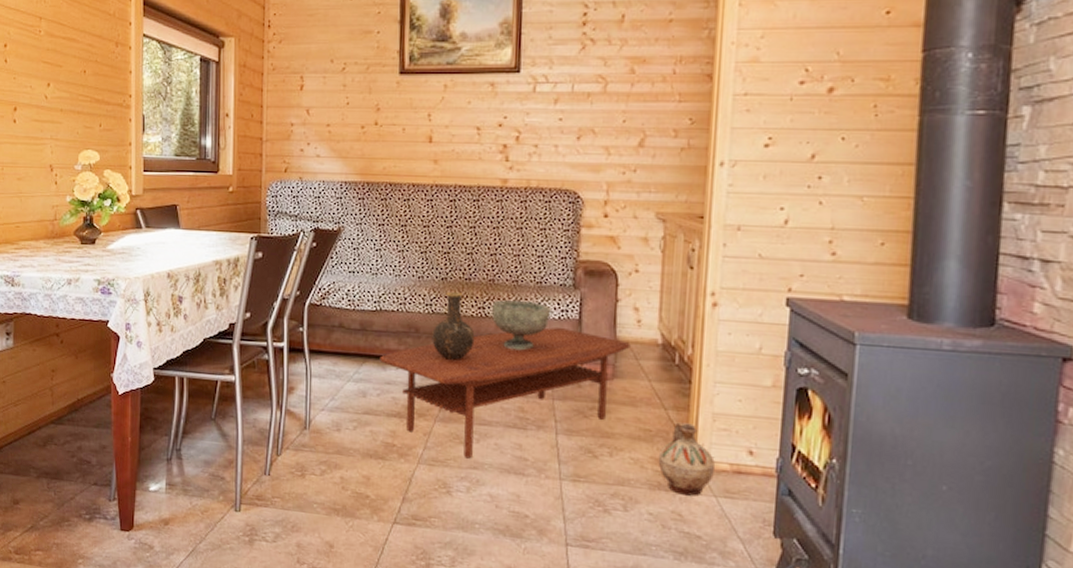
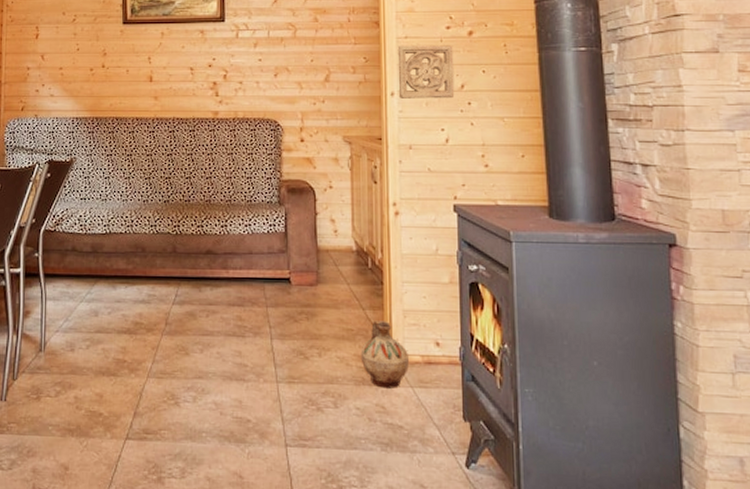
coffee table: present [379,327,631,459] -> none [110,240,330,369]
vase: present [432,292,475,360] -> none [157,213,195,276]
decorative bowl: present [491,300,551,351] -> none [209,217,261,264]
wall ornament: none [729,104,806,171] -> present [397,45,455,99]

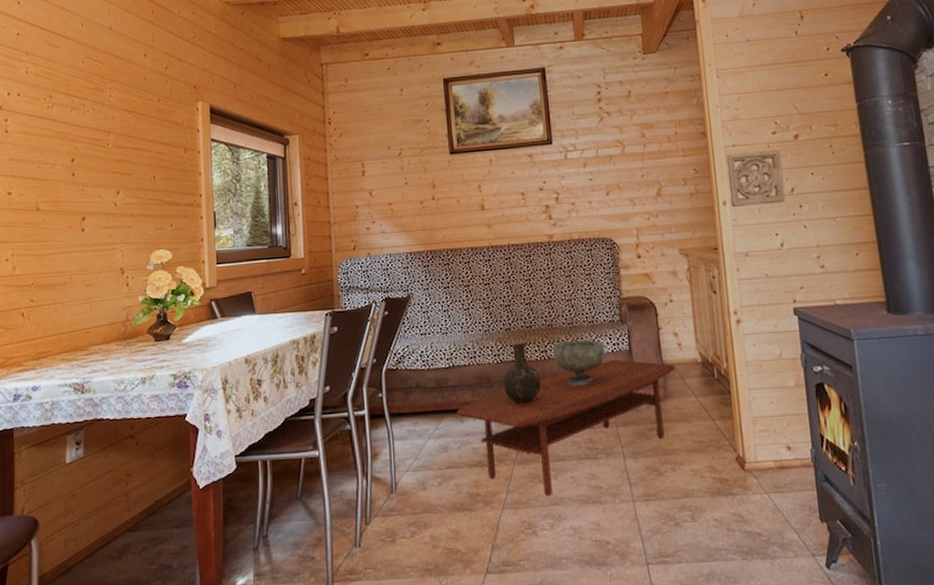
coffee table: none [110,240,330,369] -> present [457,359,676,496]
vase: none [157,213,195,276] -> present [502,340,542,404]
decorative bowl: none [209,217,261,264] -> present [553,339,605,386]
ceramic jug: present [360,320,410,388] -> none [714,430,763,497]

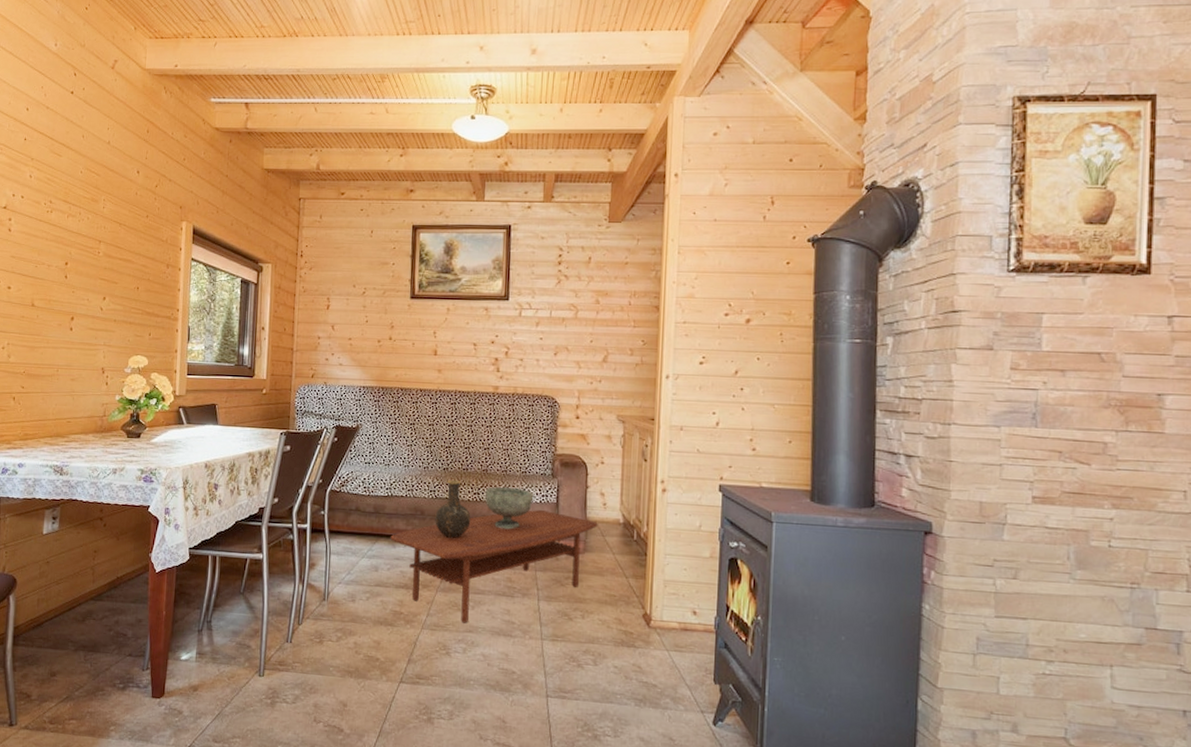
wall ornament: present [726,150,786,207] -> none [673,330,730,384]

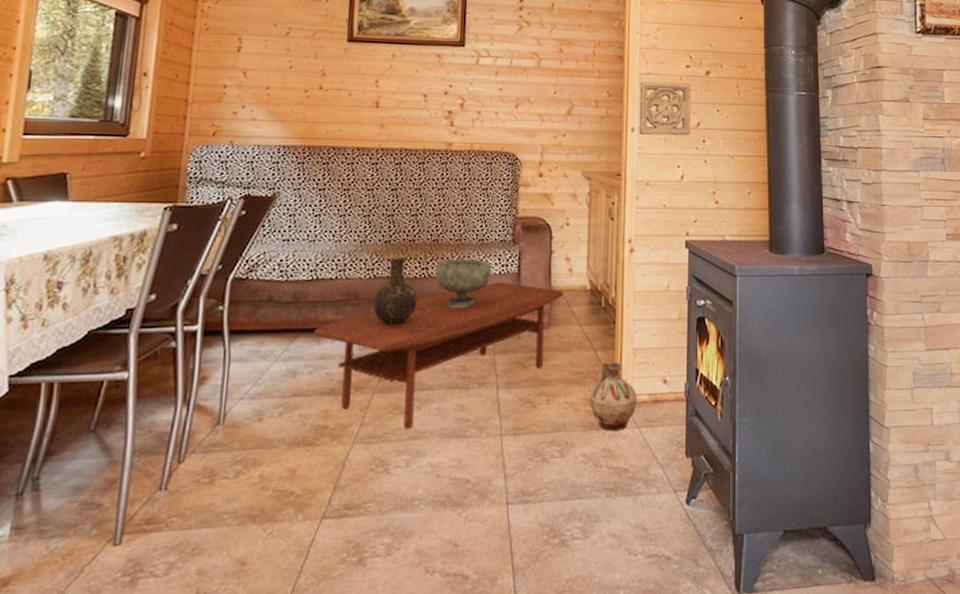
ceramic jug: none [621,588,667,651] -> present [589,361,638,431]
wall ornament: none [673,330,730,384] -> present [639,81,692,136]

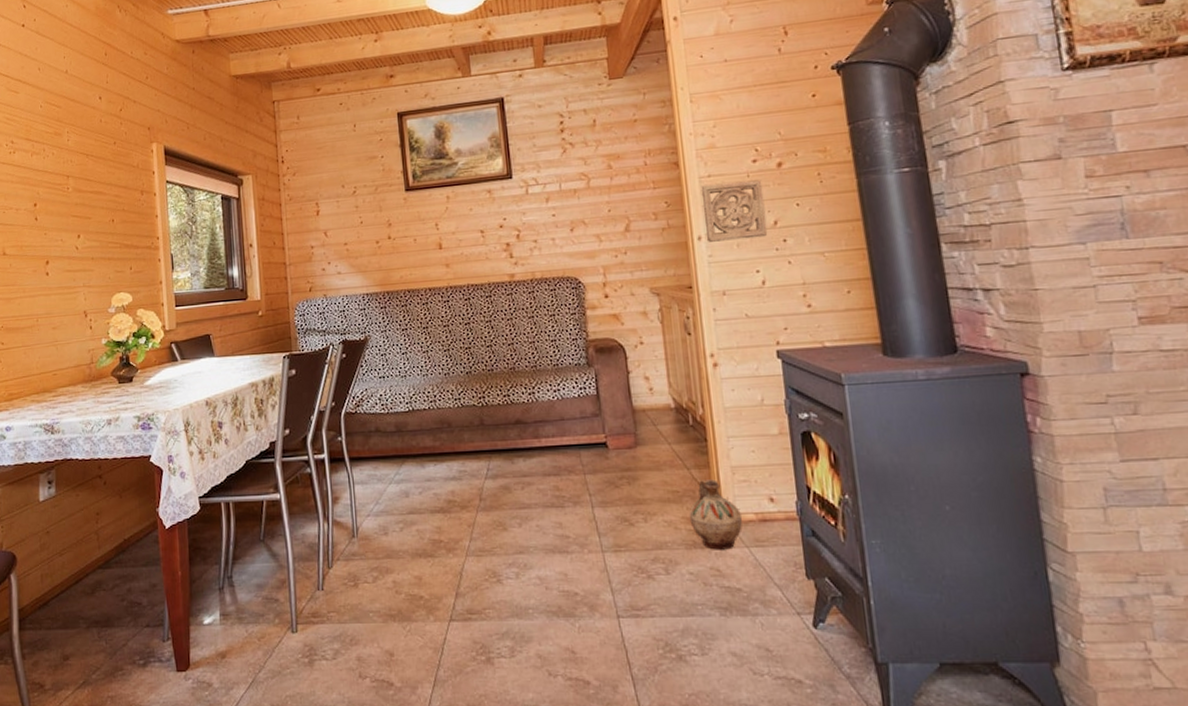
coffee table: present [313,281,564,429] -> none [417,404,647,544]
vase: present [372,255,418,325] -> none [464,384,505,449]
decorative bowl: present [434,258,492,309] -> none [515,383,571,432]

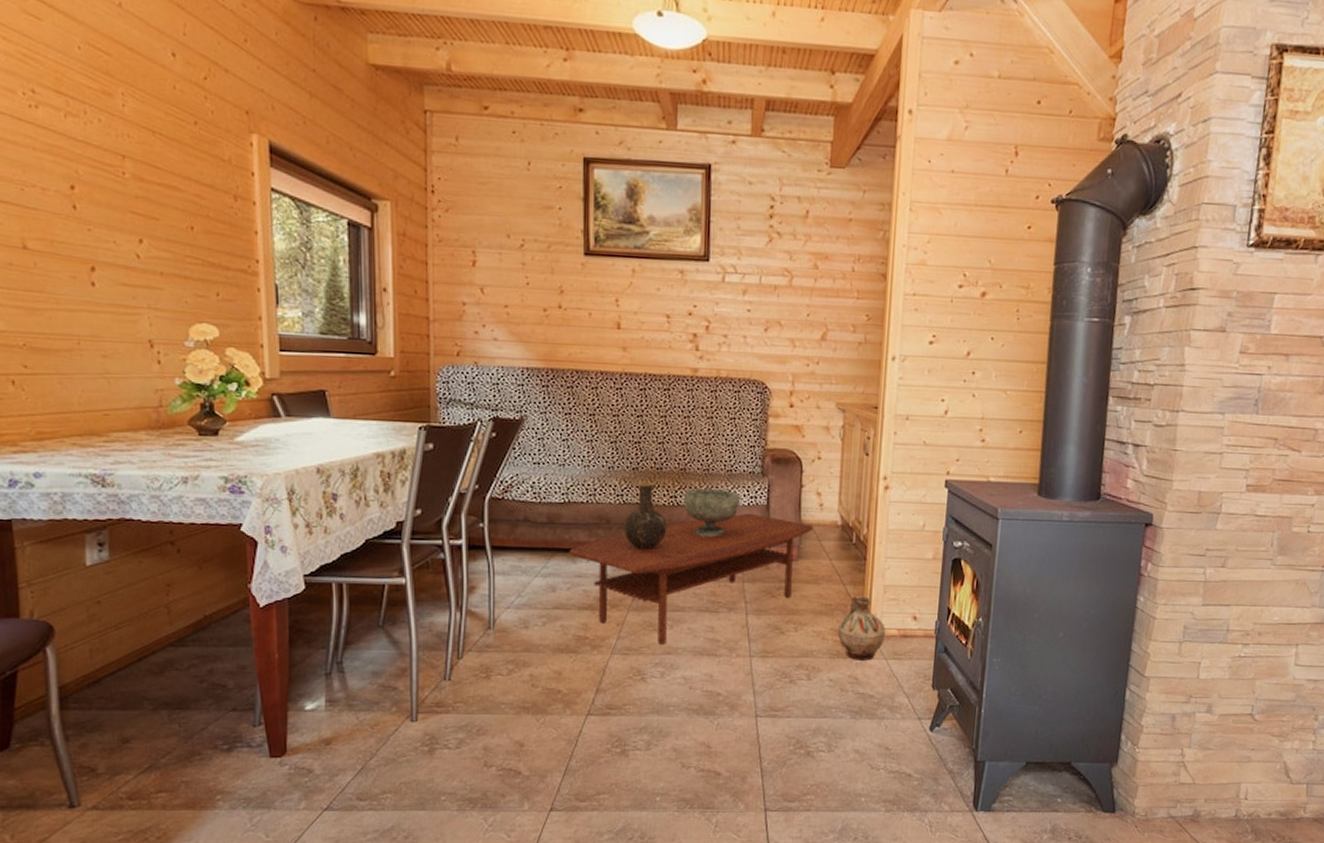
coffee table: none [417,404,647,544] -> present [569,513,814,645]
vase: none [464,384,505,449] -> present [624,482,667,550]
decorative bowl: none [515,383,571,432] -> present [683,488,741,537]
wall ornament: present [700,180,768,242] -> none [900,303,964,367]

